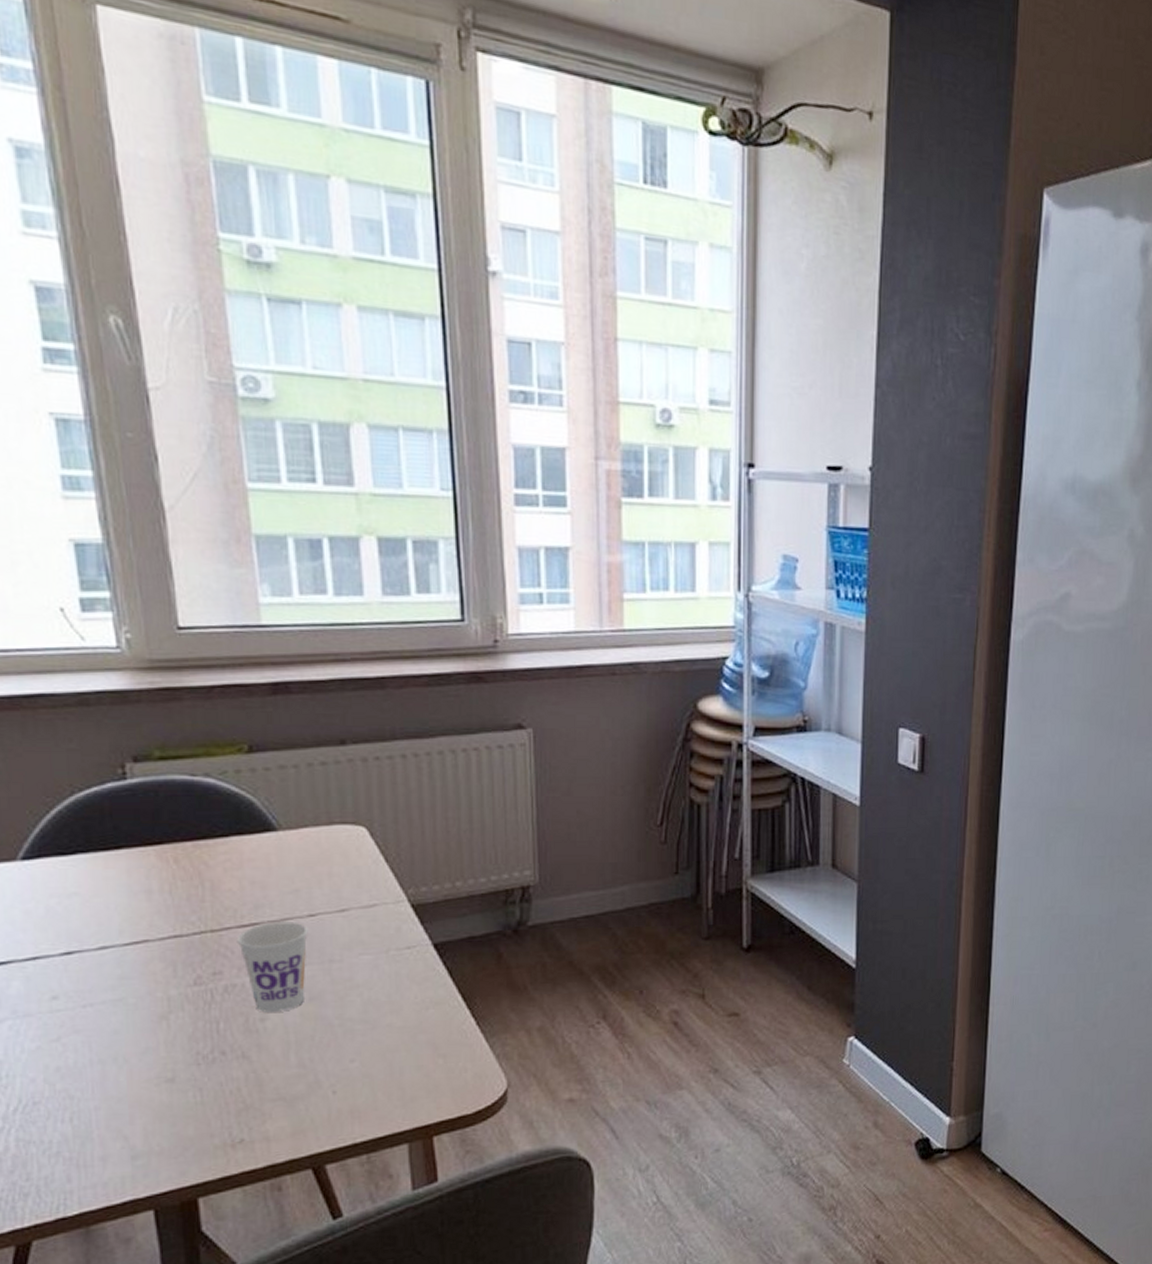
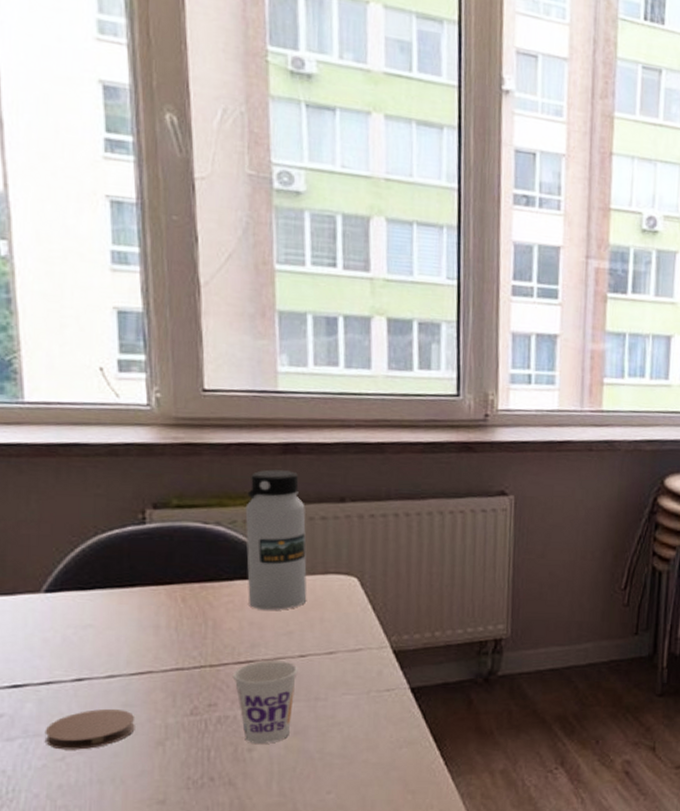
coaster: none [35,982,135,1030] -> present [44,708,136,750]
water bottle: none [236,712,312,867] -> present [245,469,307,610]

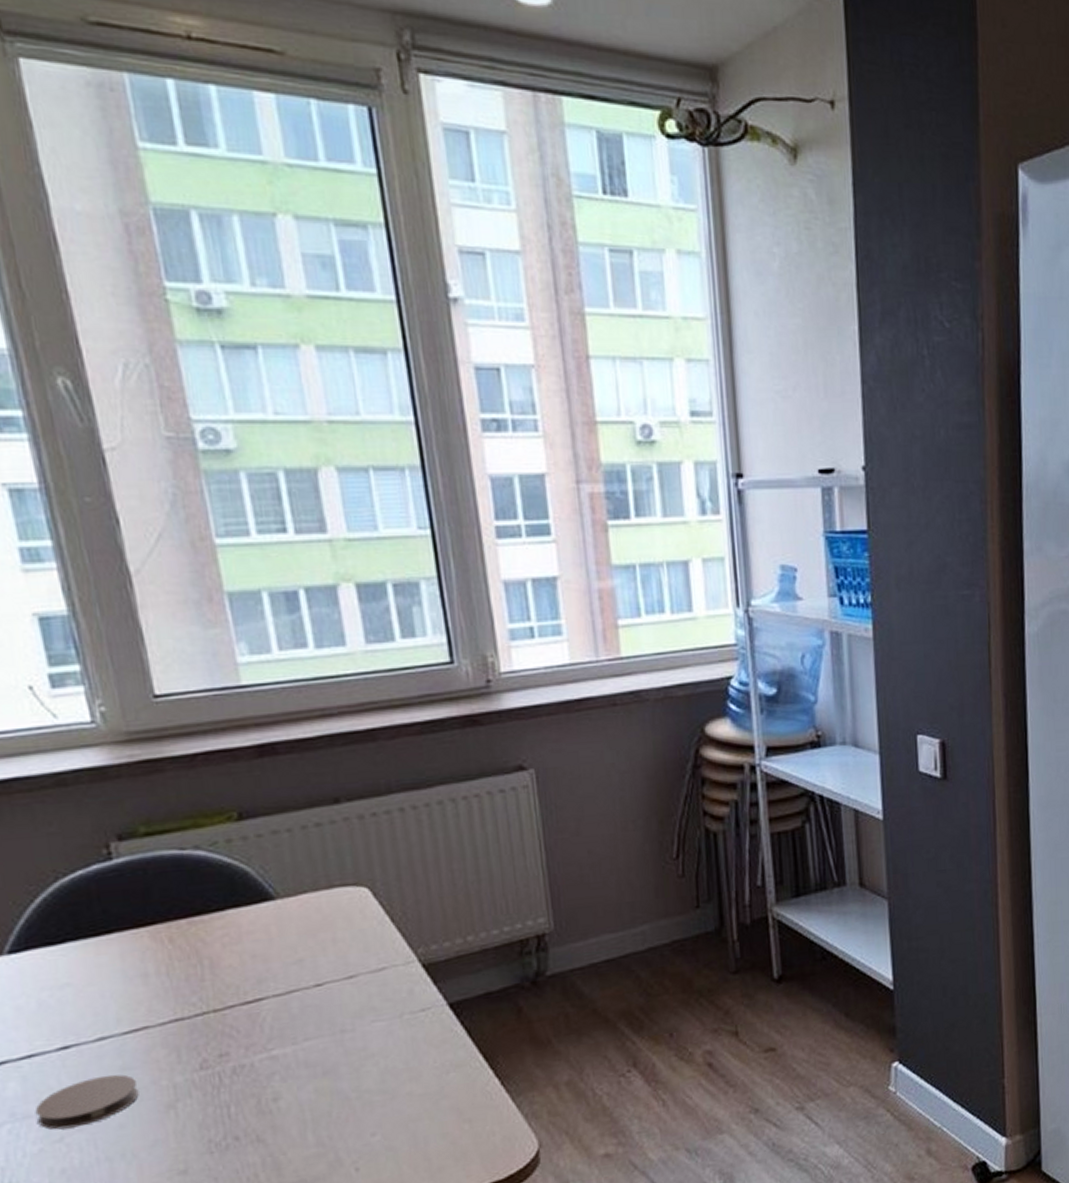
cup: present [232,660,298,744] -> none [241,993,318,1092]
water bottle: present [245,469,307,610] -> none [225,775,314,940]

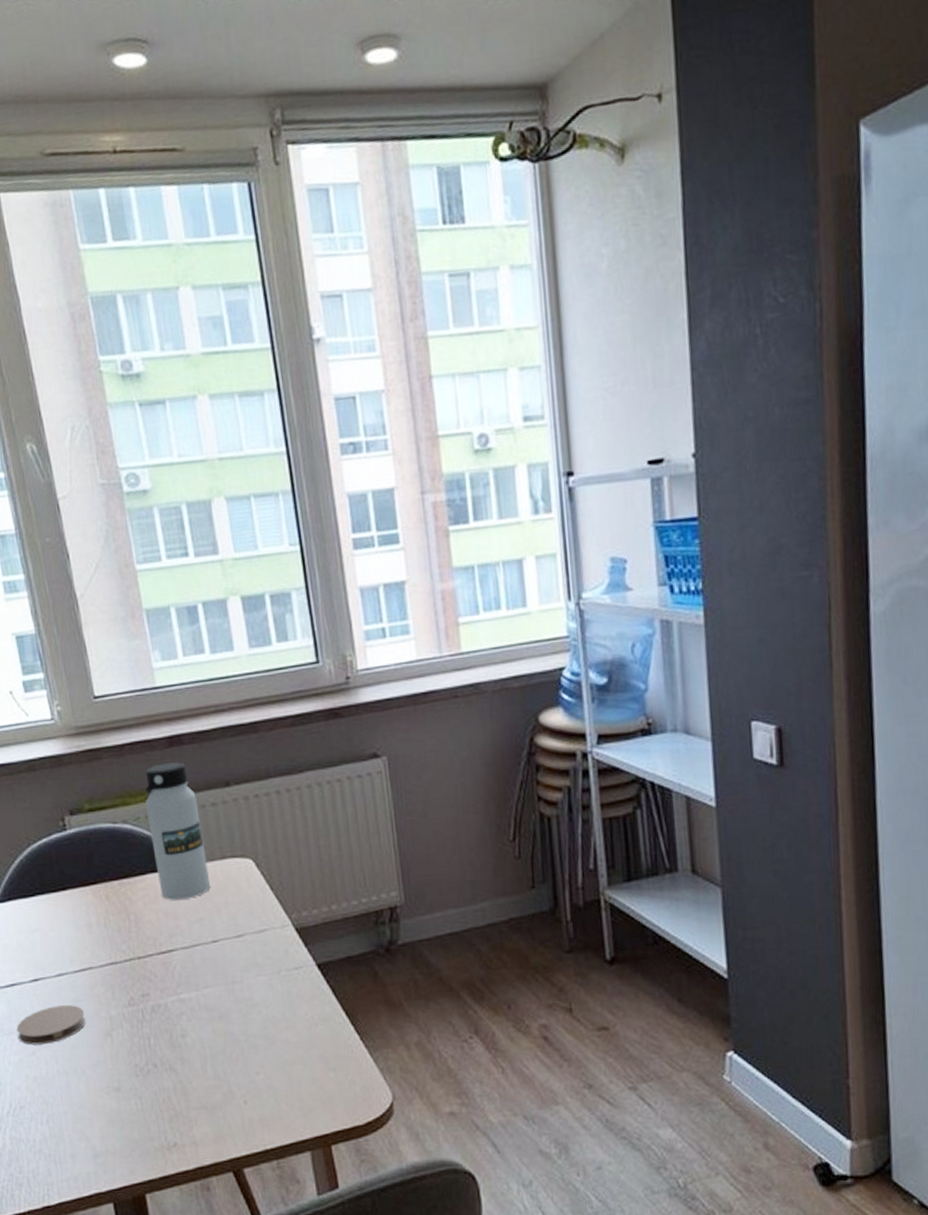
water bottle: none [225,775,314,940] -> present [145,762,211,900]

